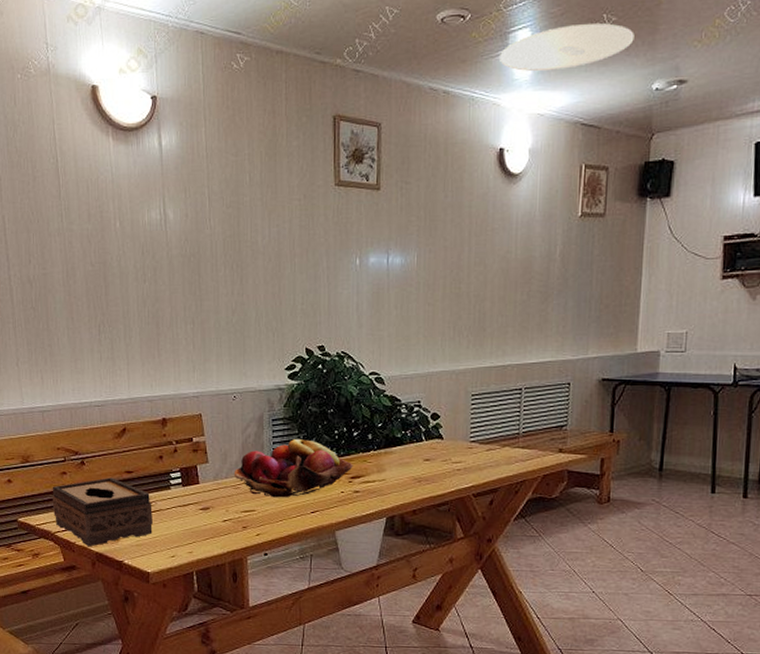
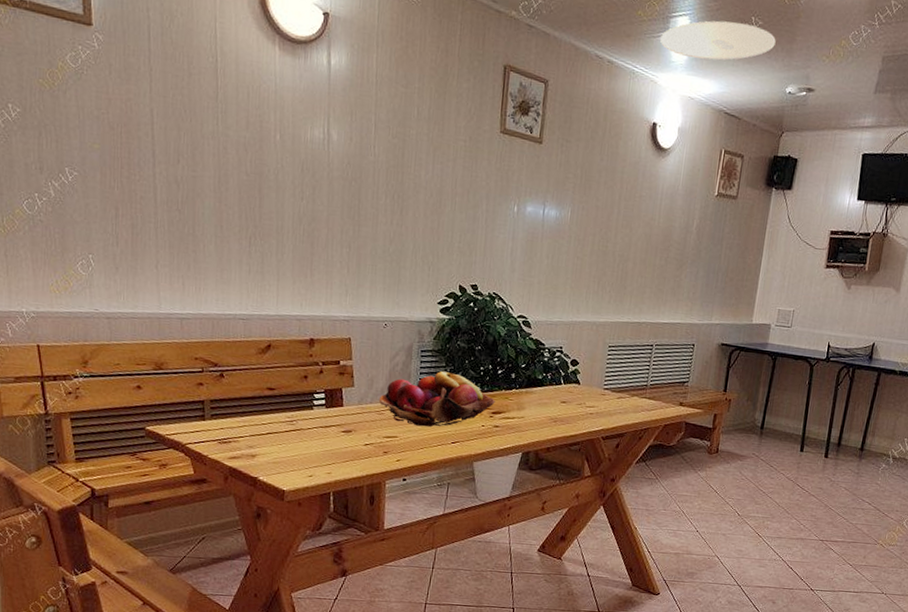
tissue box: present [52,477,153,547] -> none [185,392,293,461]

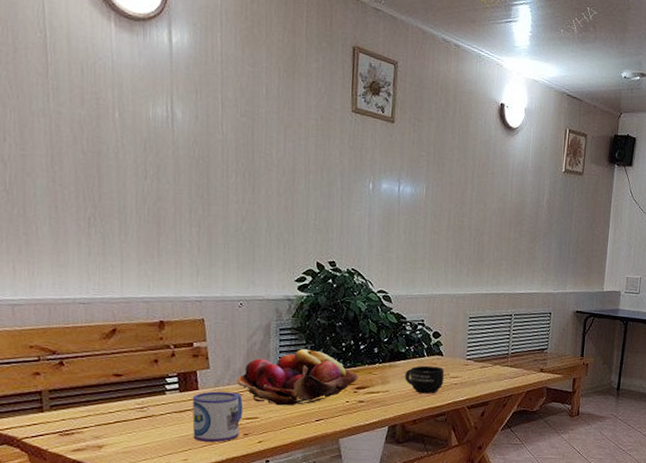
mug: none [337,408,384,458] -> present [192,391,243,442]
mug: none [540,393,581,423] -> present [404,365,445,394]
ceiling light: present [660,20,776,61] -> none [504,9,610,47]

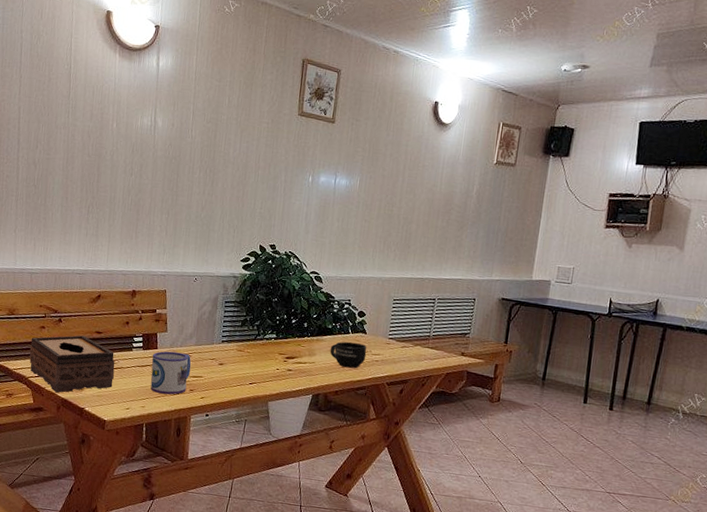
tissue box: none [20,380,144,455] -> present [29,335,115,393]
fruit basket: present [236,348,359,406] -> none [187,319,289,369]

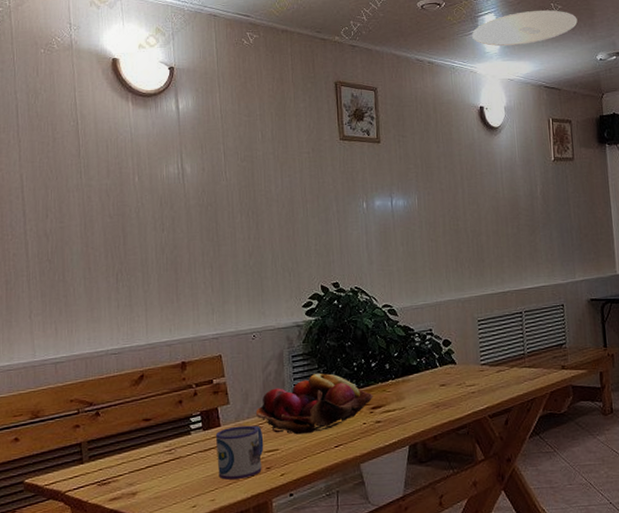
tissue box: present [29,335,115,393] -> none [63,427,172,505]
fruit basket: none [187,319,289,369] -> present [255,372,373,435]
mug: present [330,341,367,369] -> none [419,376,461,407]
ceiling light: none [441,11,551,46] -> present [472,10,578,47]

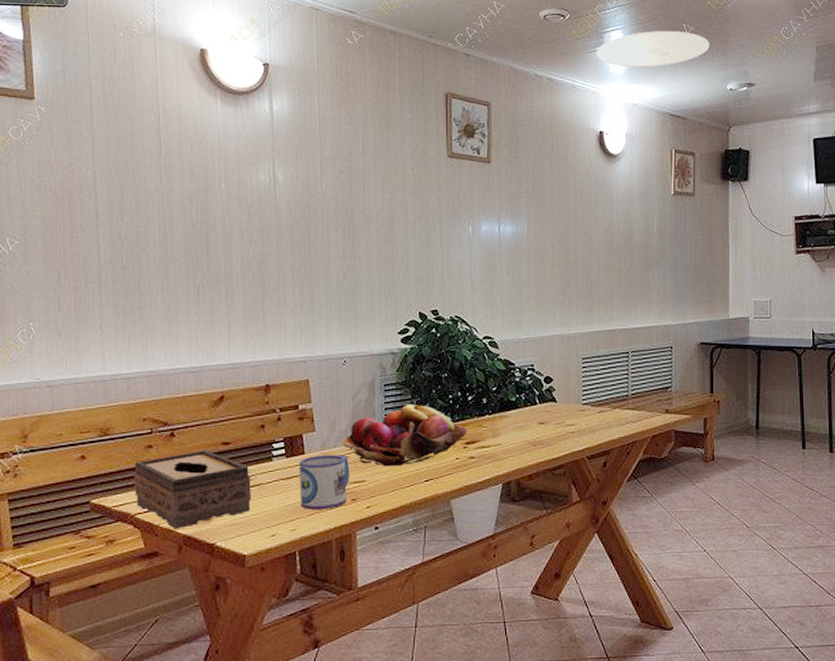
tissue box: none [63,427,172,505] -> present [134,450,251,529]

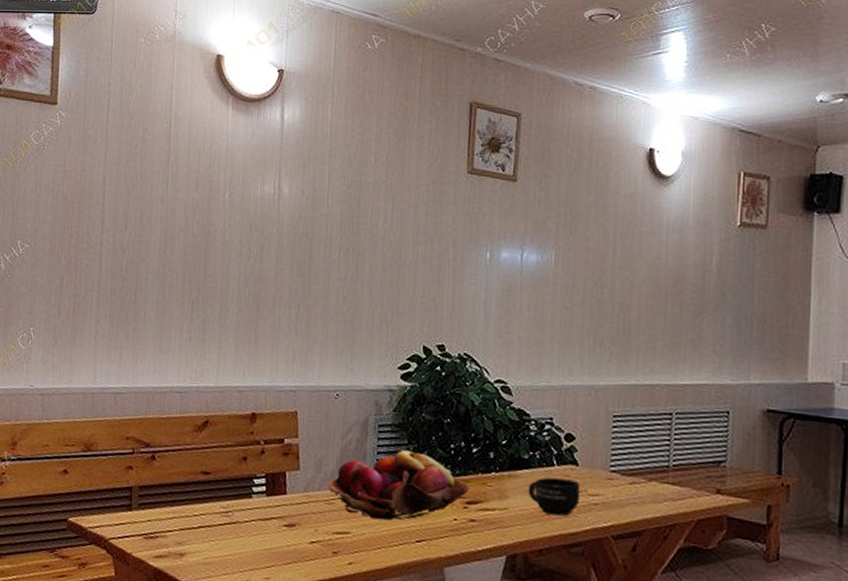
tissue box: present [134,450,251,529] -> none [110,477,228,561]
mug: present [298,455,350,509] -> none [277,497,334,560]
mug: none [517,414,560,445] -> present [528,477,581,516]
ceiling light: present [597,31,710,68] -> none [651,32,795,75]

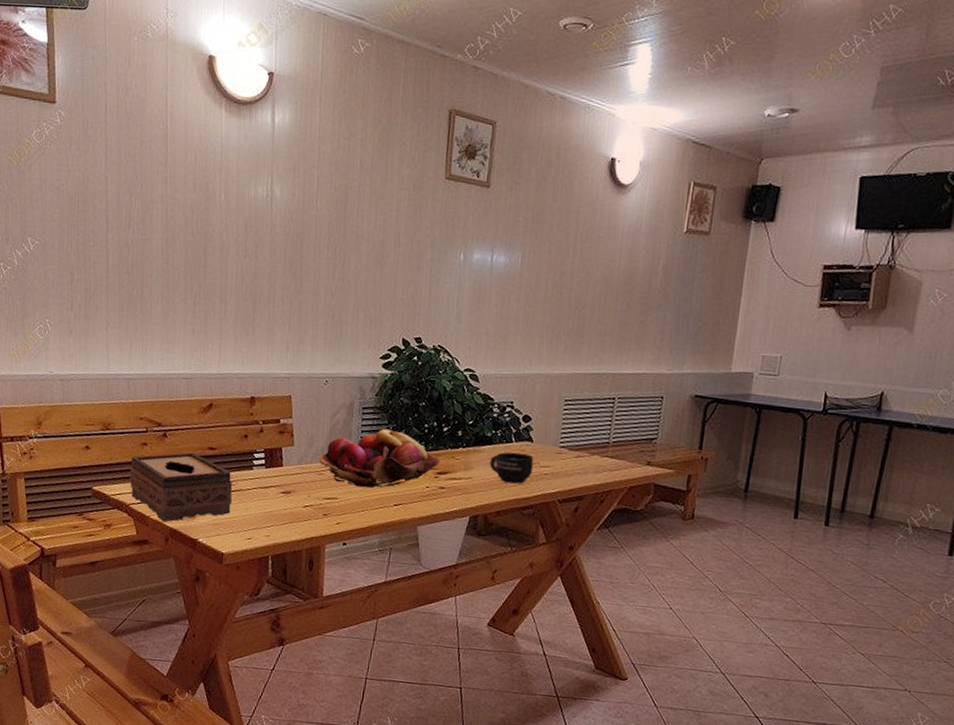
tissue box: none [110,477,228,561] -> present [130,452,233,522]

